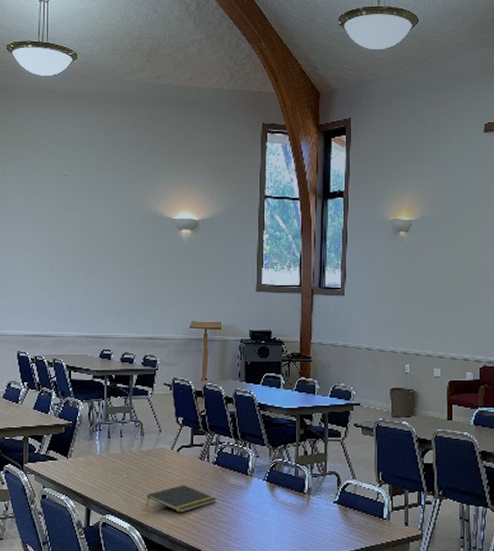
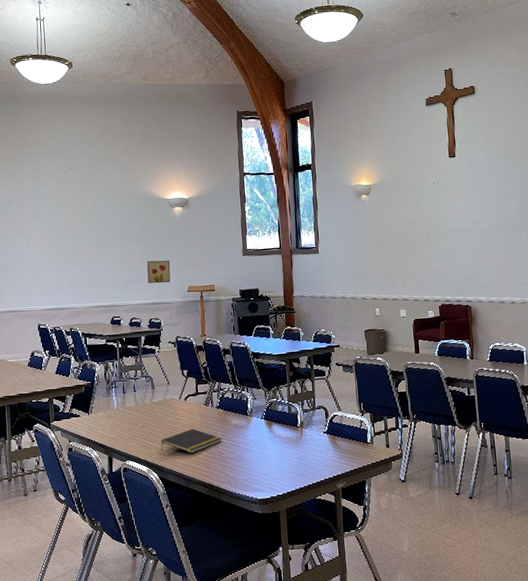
wall art: none [145,289,172,316] -> present [147,260,171,284]

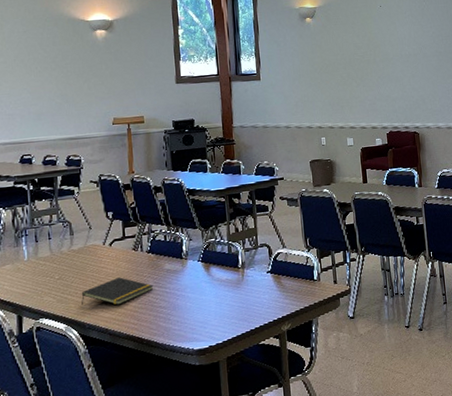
wall art: present [147,260,171,284] -> none [64,89,92,116]

